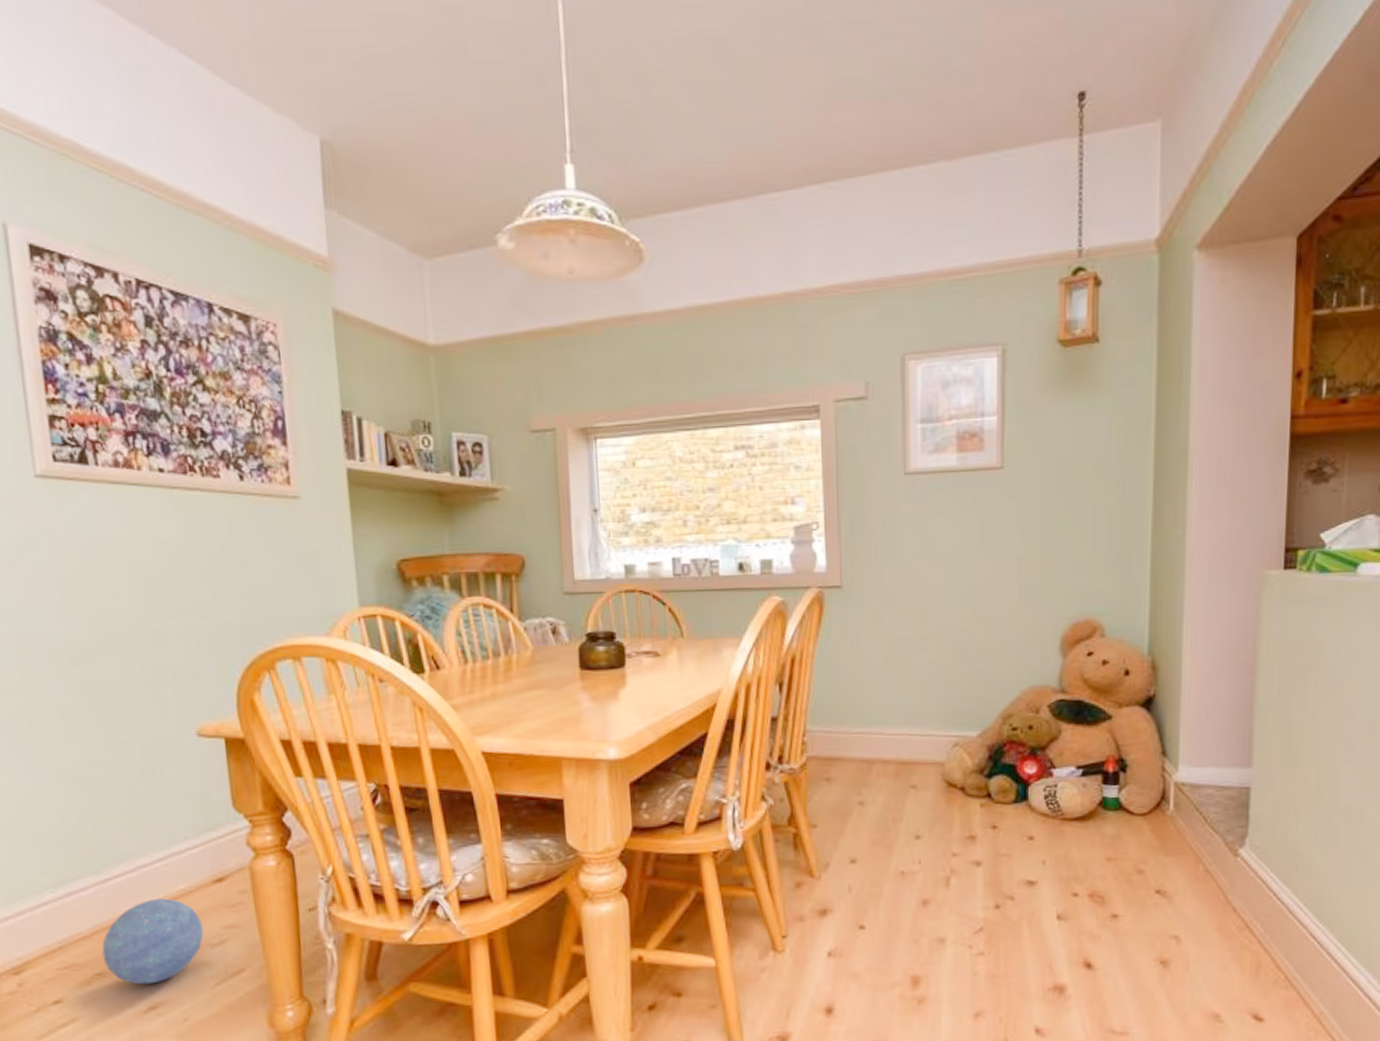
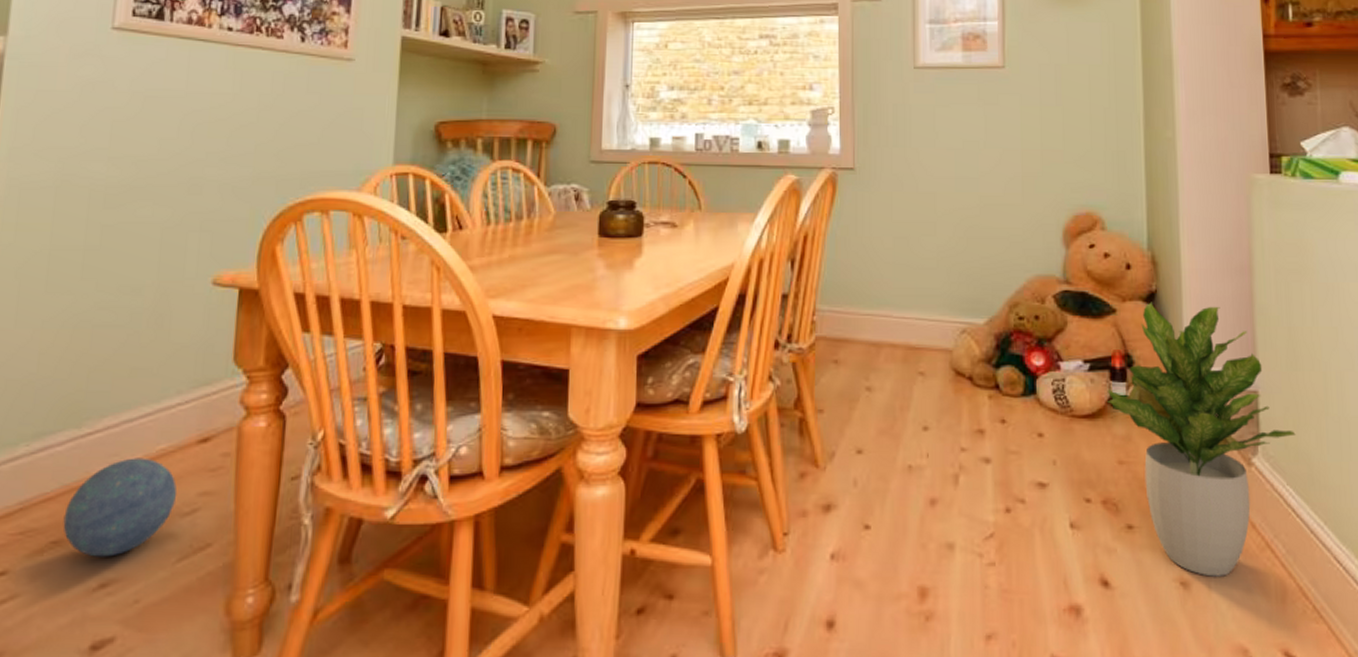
potted plant: none [1098,706,1284,956] -> present [1107,302,1296,577]

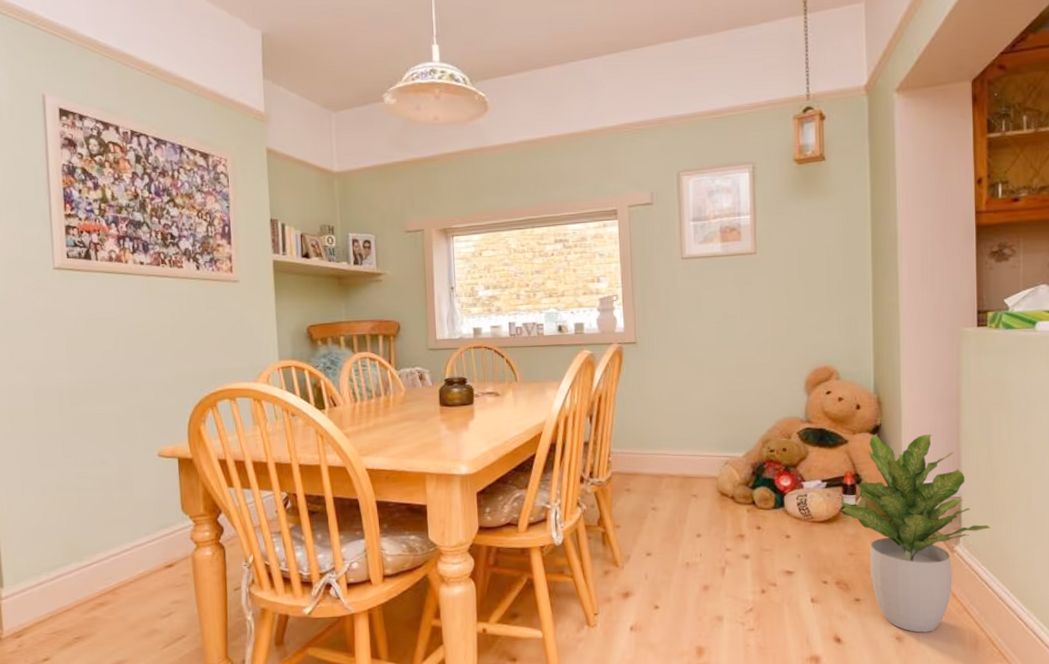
ball: present [63,458,177,557] -> none [81,579,157,647]

